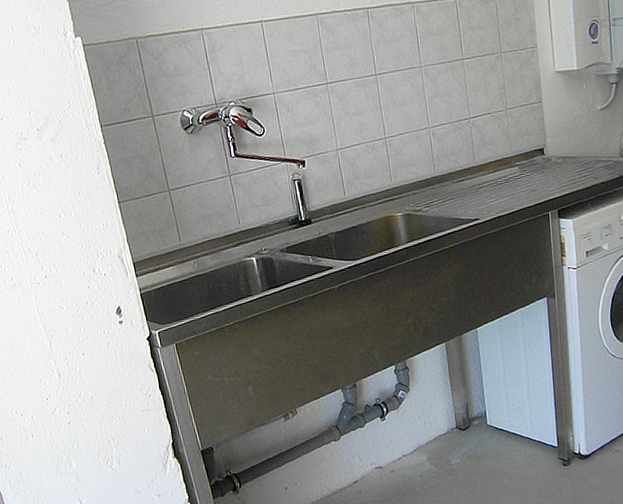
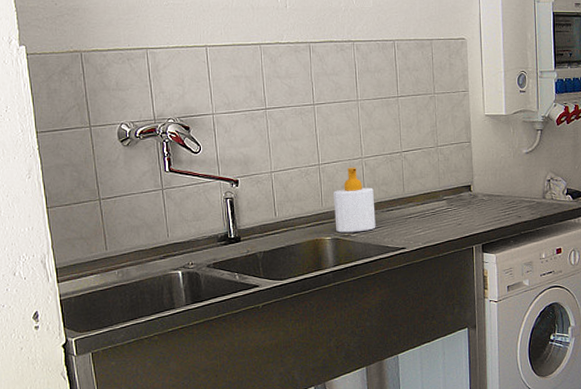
soap bottle: none [402,138,448,208] -> present [334,167,376,233]

